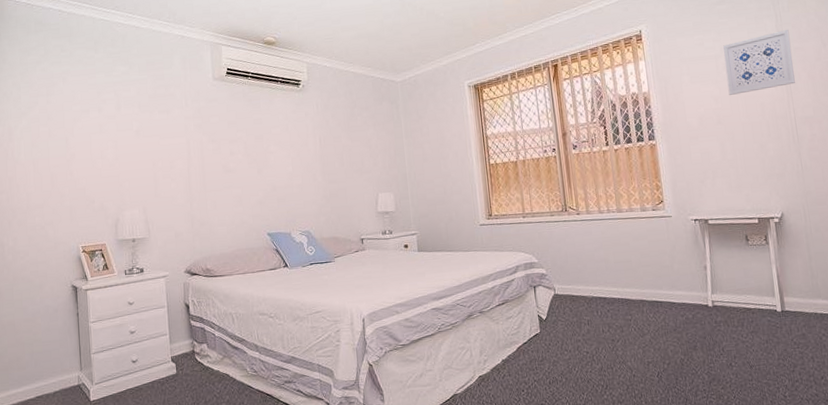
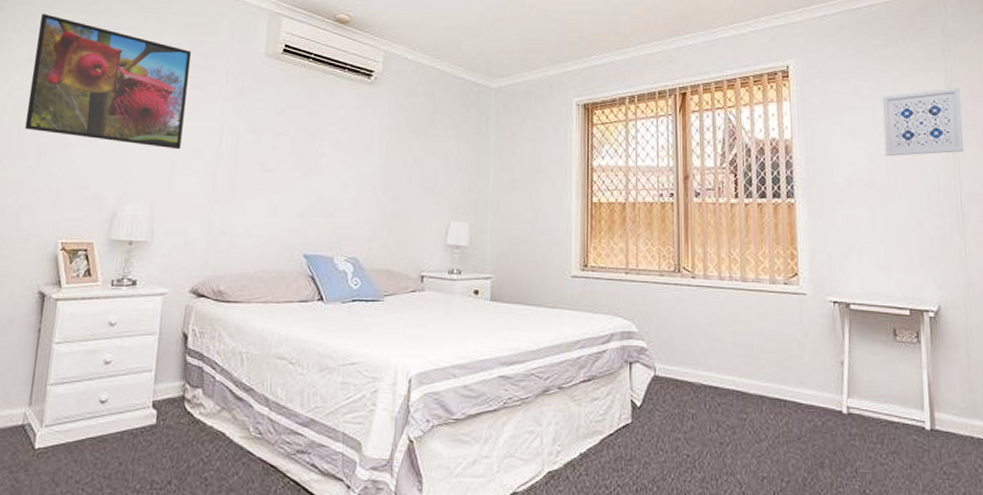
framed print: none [33,69,159,164] -> present [24,14,192,150]

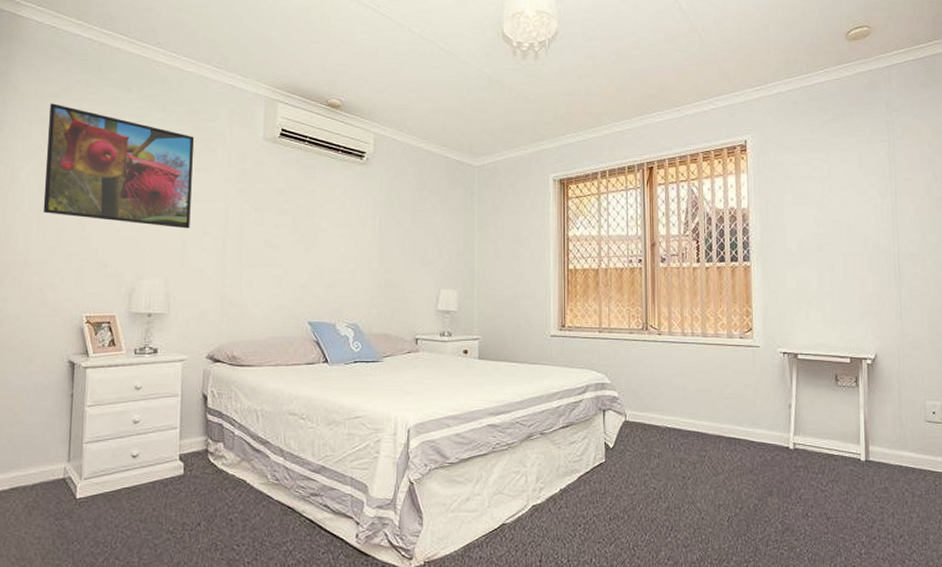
wall art: present [882,87,964,156] -> none [830,157,903,221]

